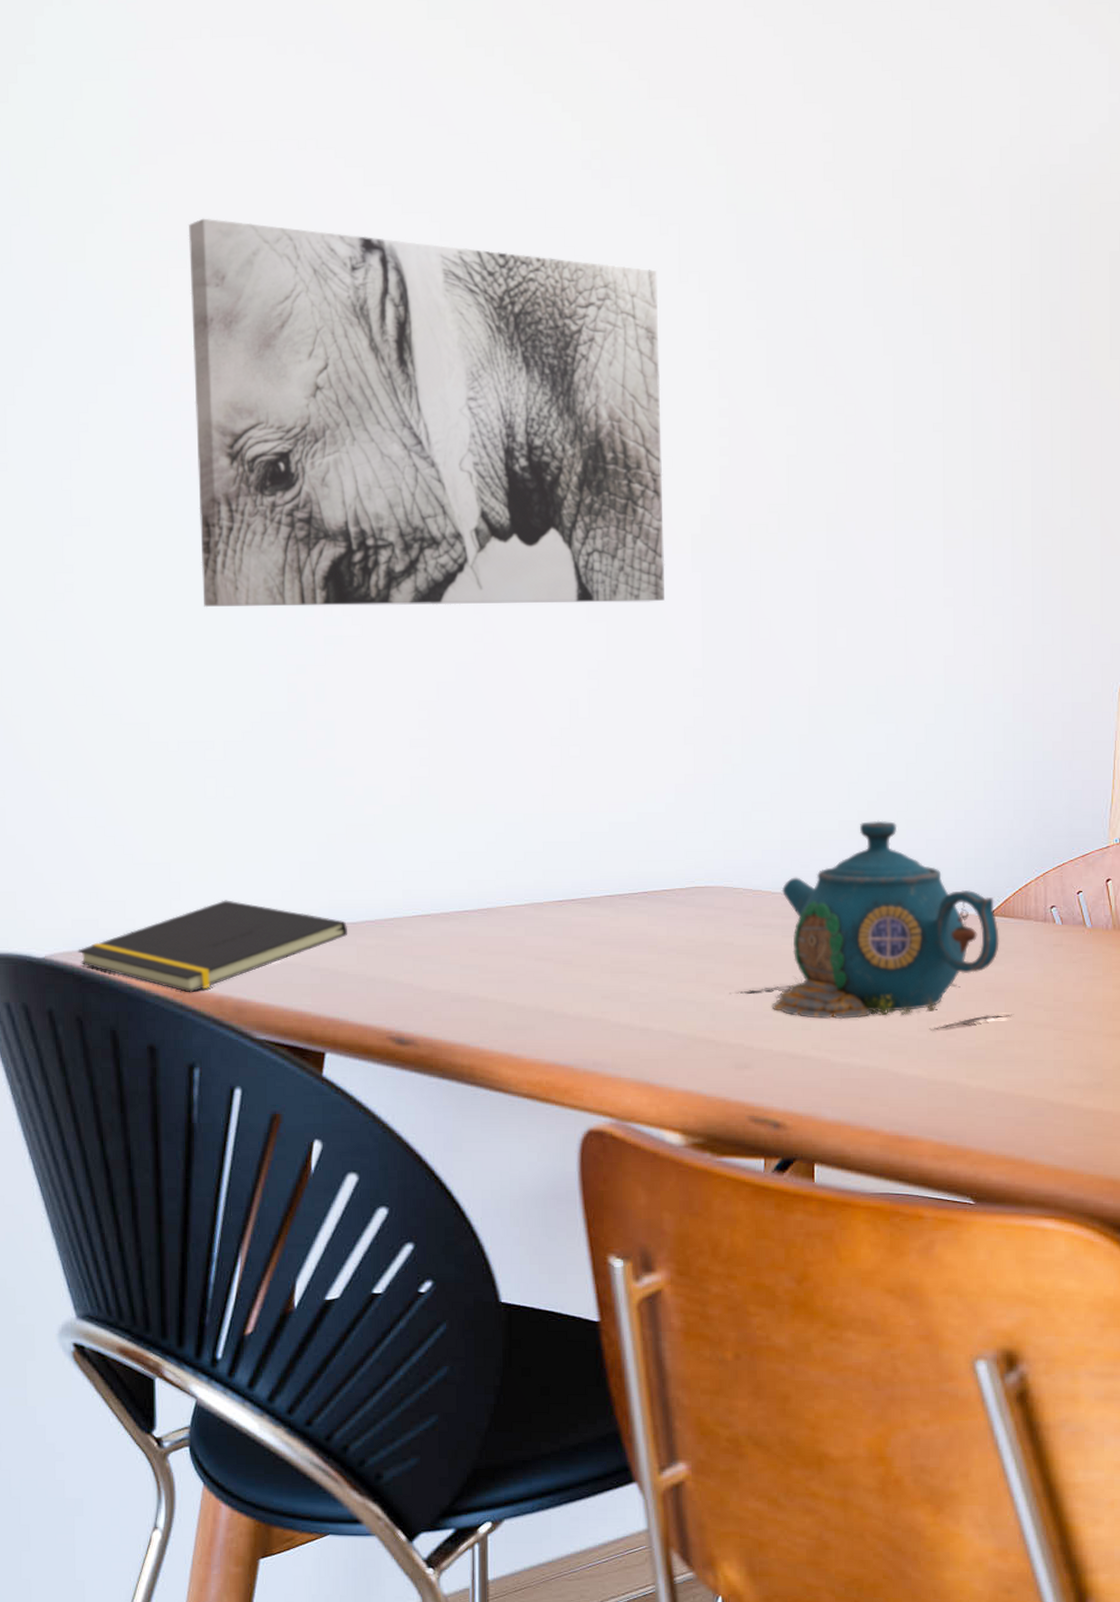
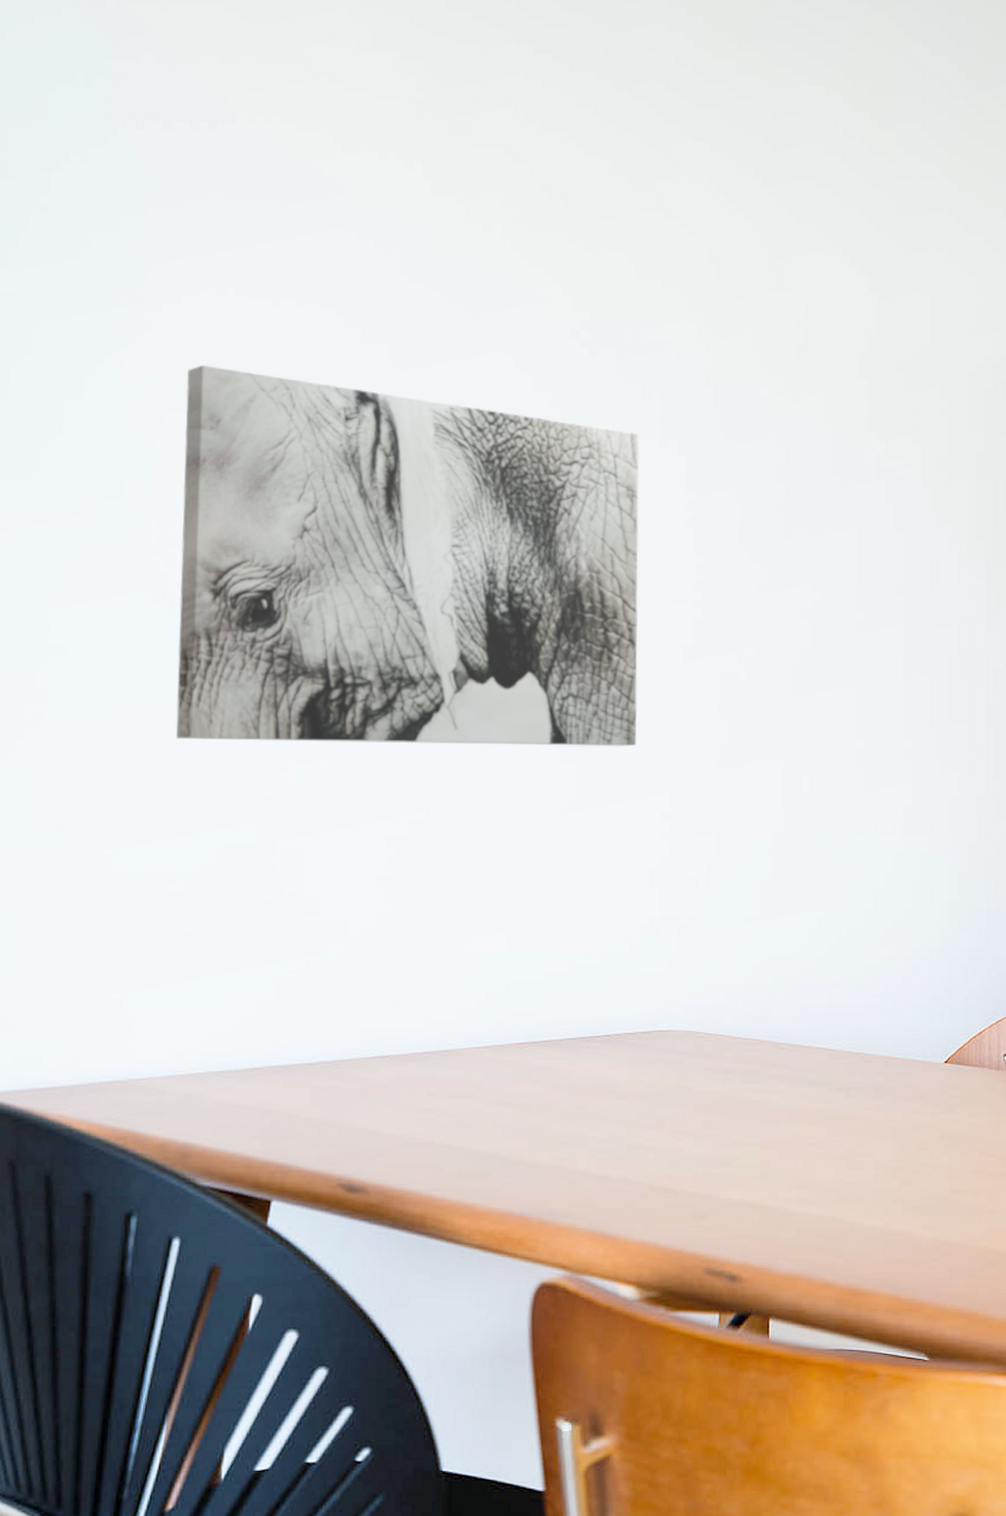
notepad: present [78,900,348,993] -> none [16,1038,303,1136]
teapot: present [729,820,1011,1031] -> none [688,966,965,1179]

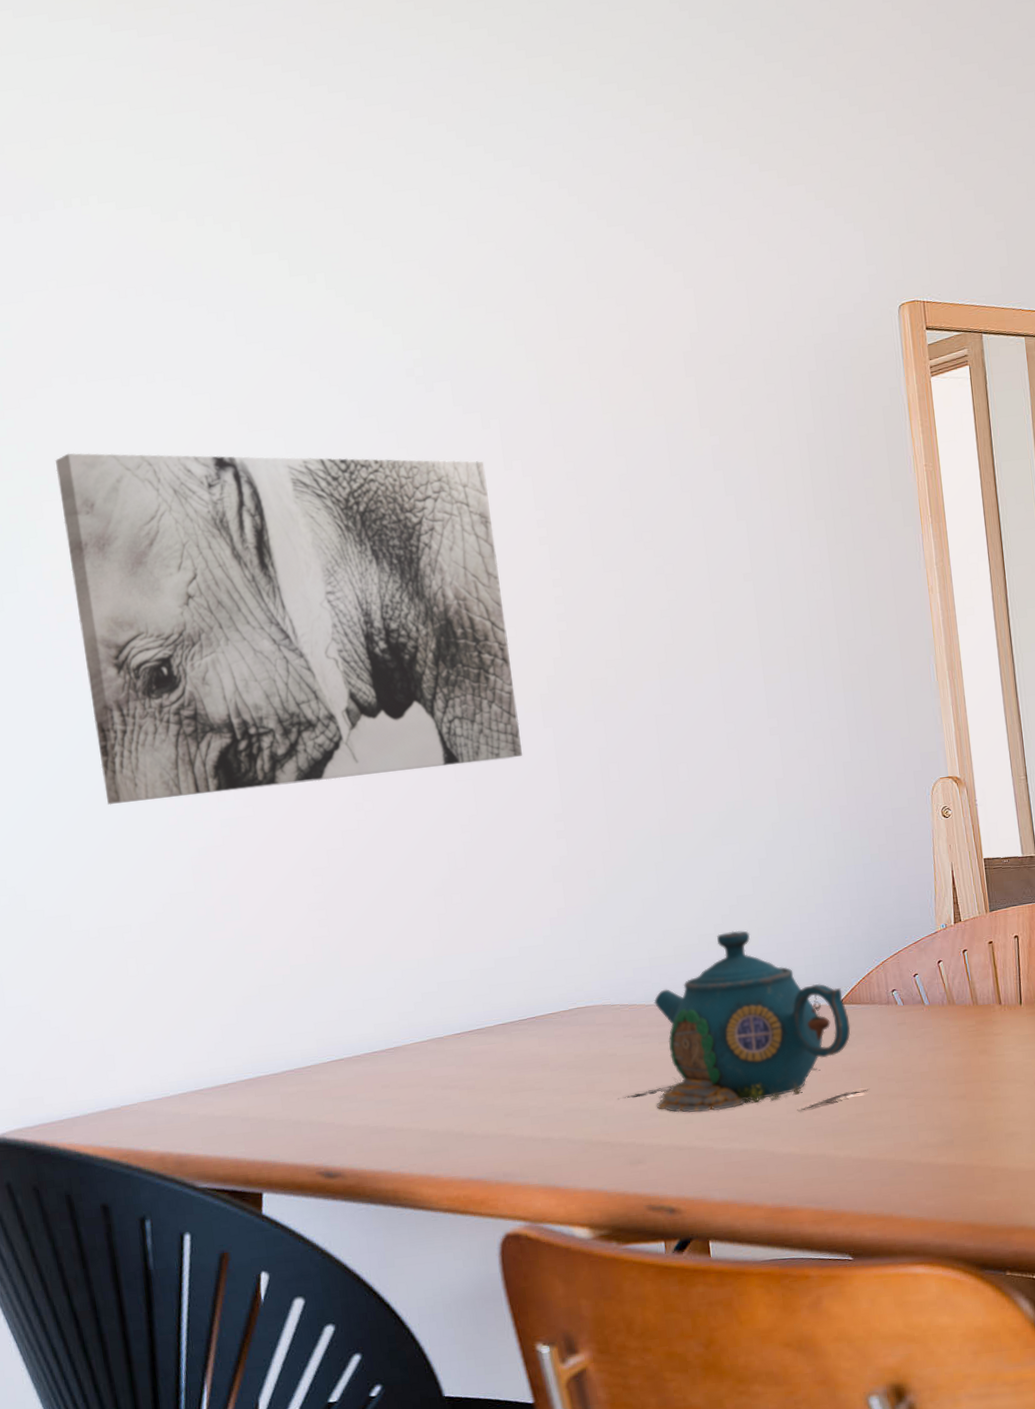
teapot: none [688,966,965,1179] -> present [618,930,867,1113]

